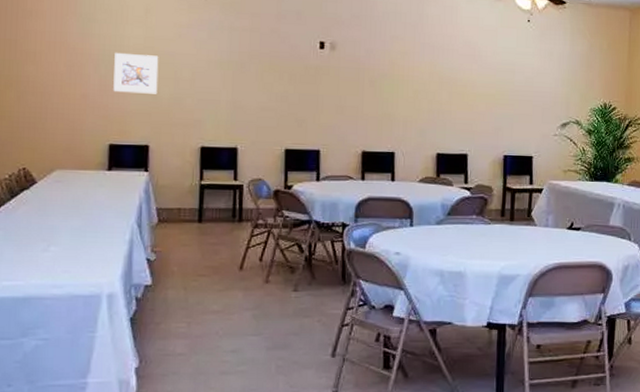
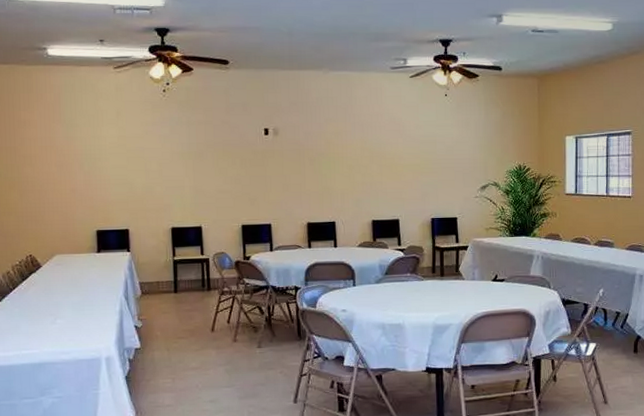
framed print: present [113,52,159,94] -> none [95,151,132,186]

